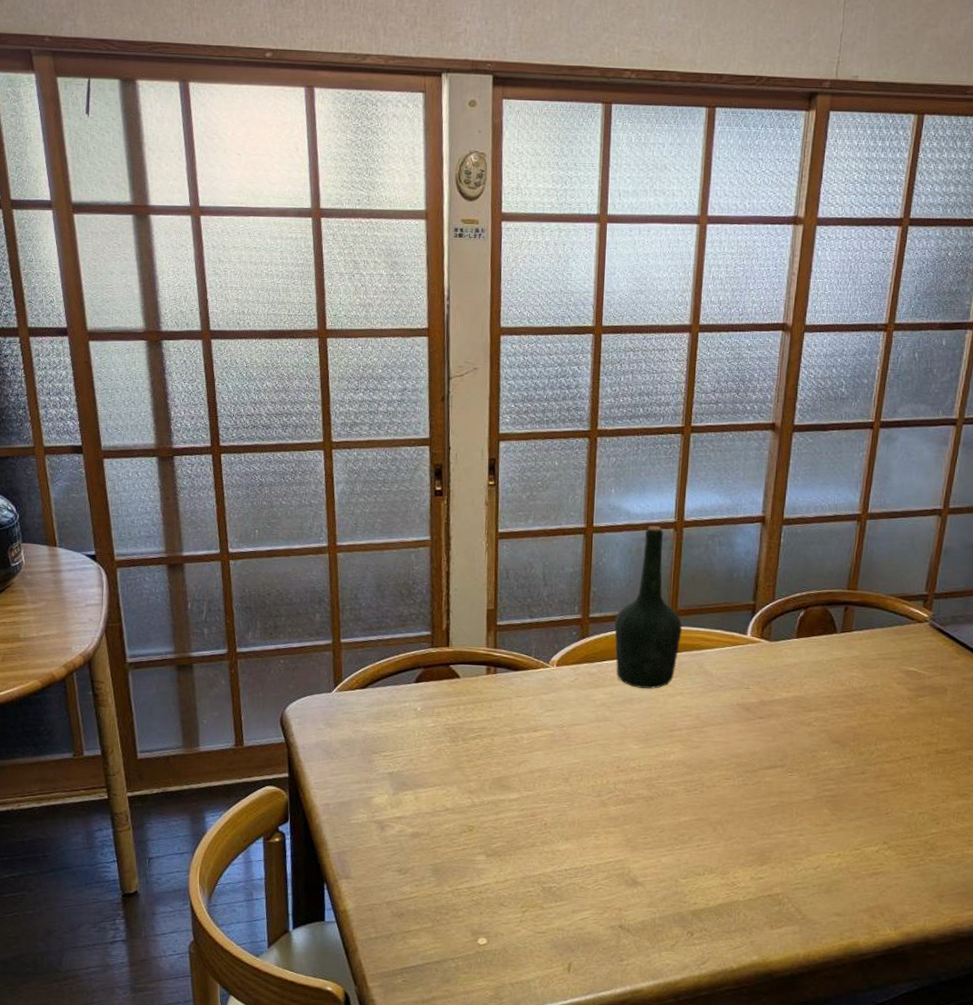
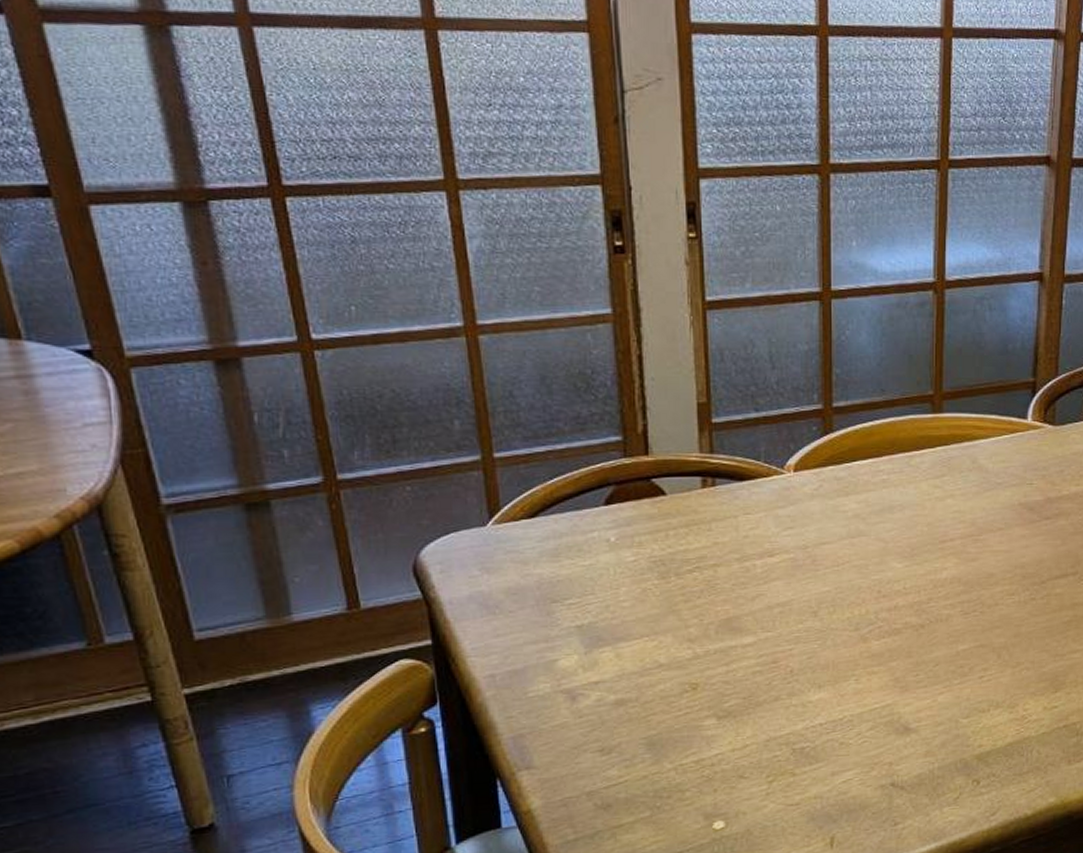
bottle: present [614,526,682,689] -> none [865,288,949,492]

